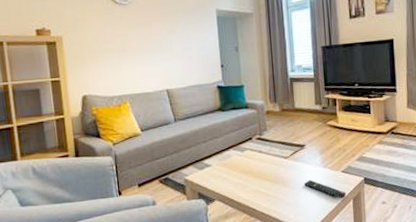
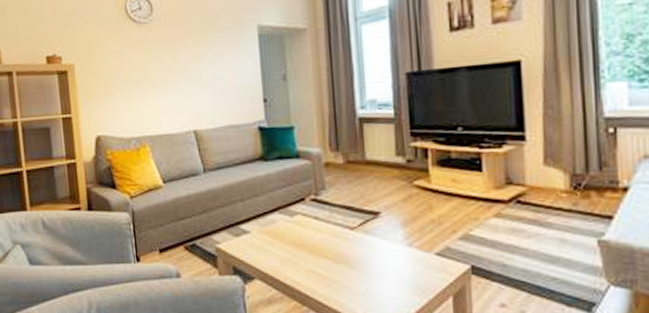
remote control: present [304,180,347,199] -> none [378,262,443,293]

